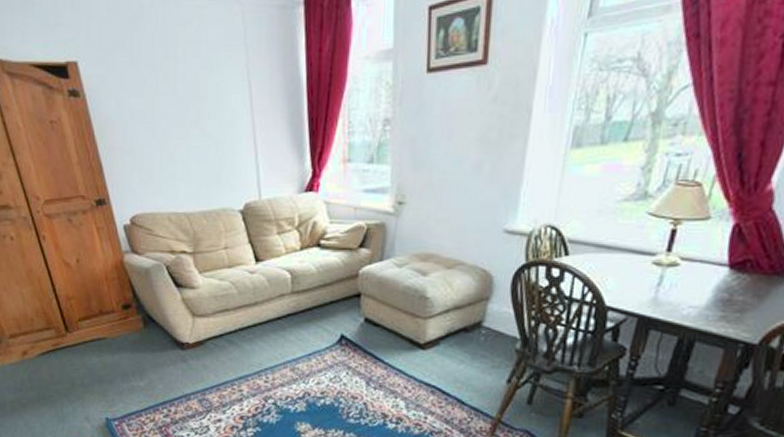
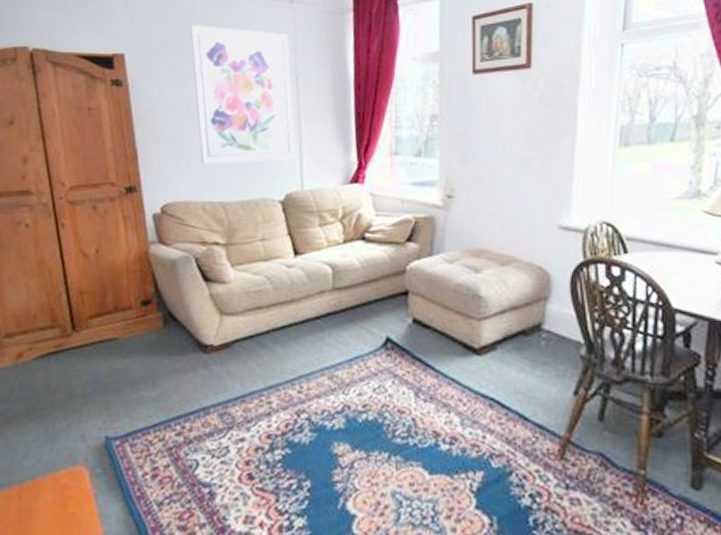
wall art: none [139,26,252,176] -> present [190,25,295,165]

